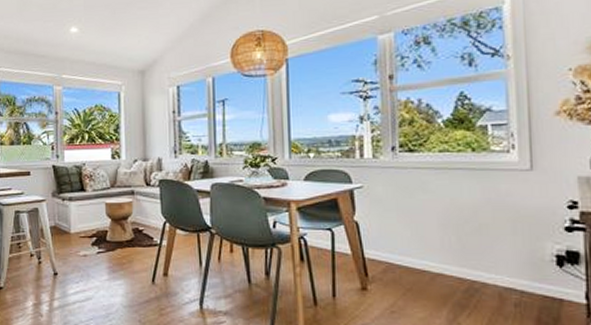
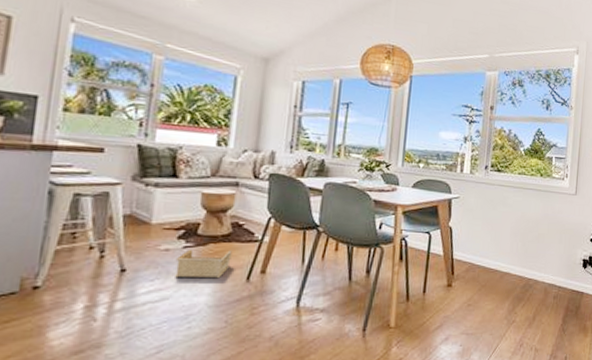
storage bin: none [92,254,137,281] -> present [175,249,232,278]

